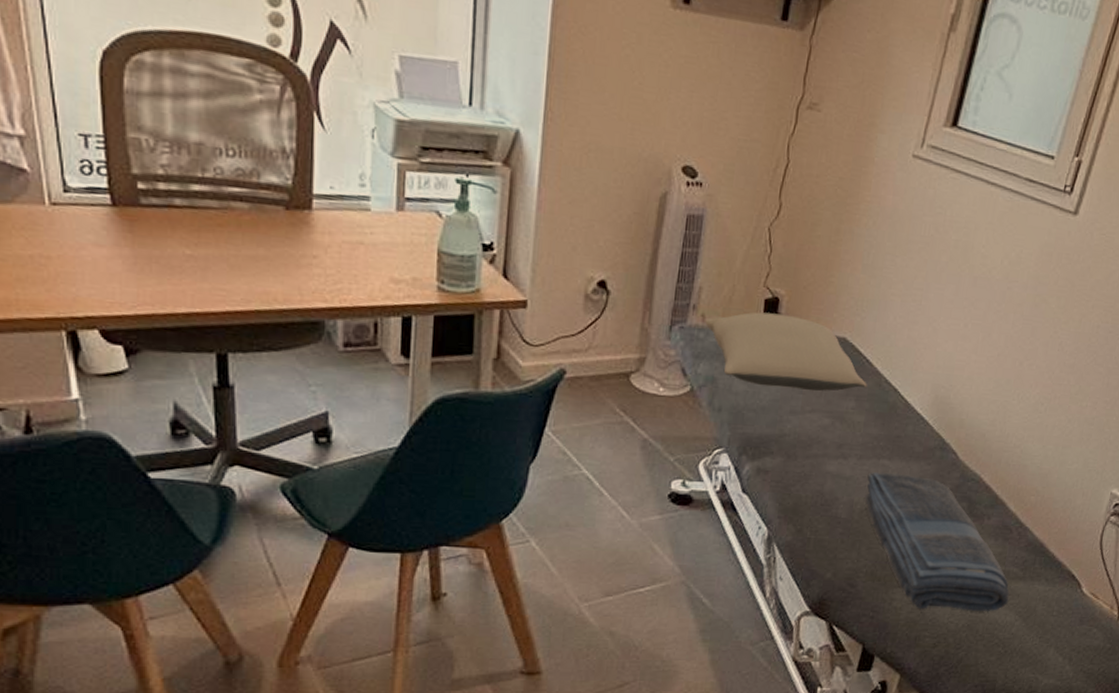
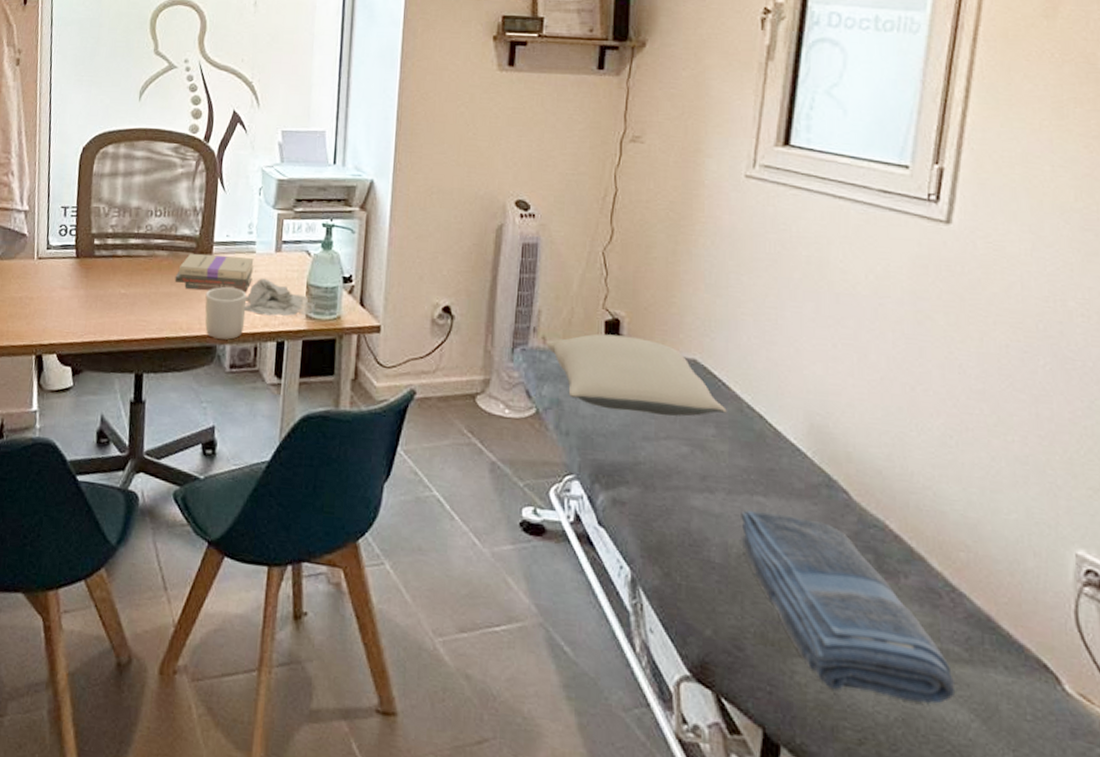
books: none [262,208,369,259] -> present [174,254,254,293]
mug: none [306,250,362,314] -> present [205,287,247,340]
tissue: none [359,242,449,289] -> present [245,278,316,317]

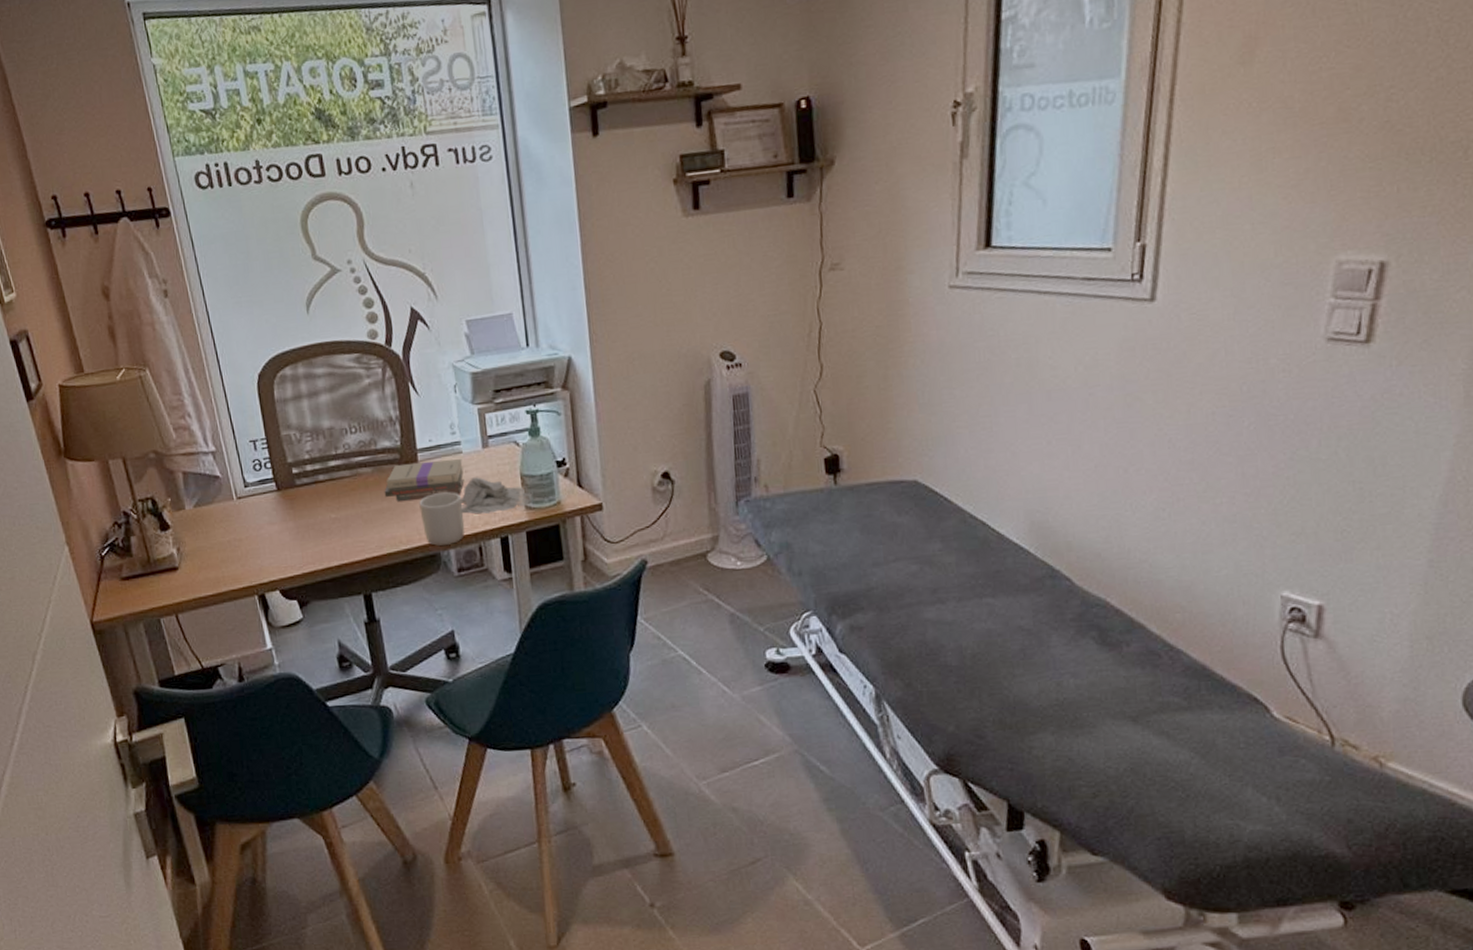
pillow: present [546,334,727,417] -> none [768,469,951,544]
towel: present [741,509,956,704] -> none [972,610,1177,756]

